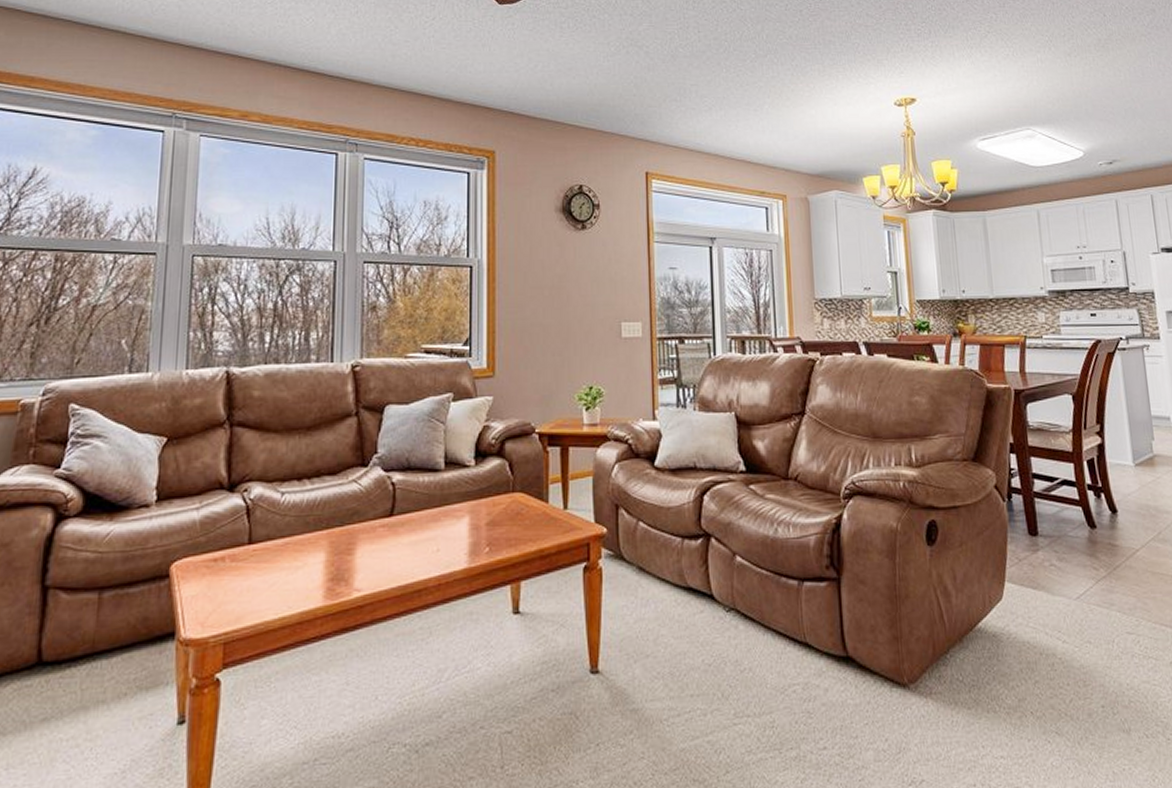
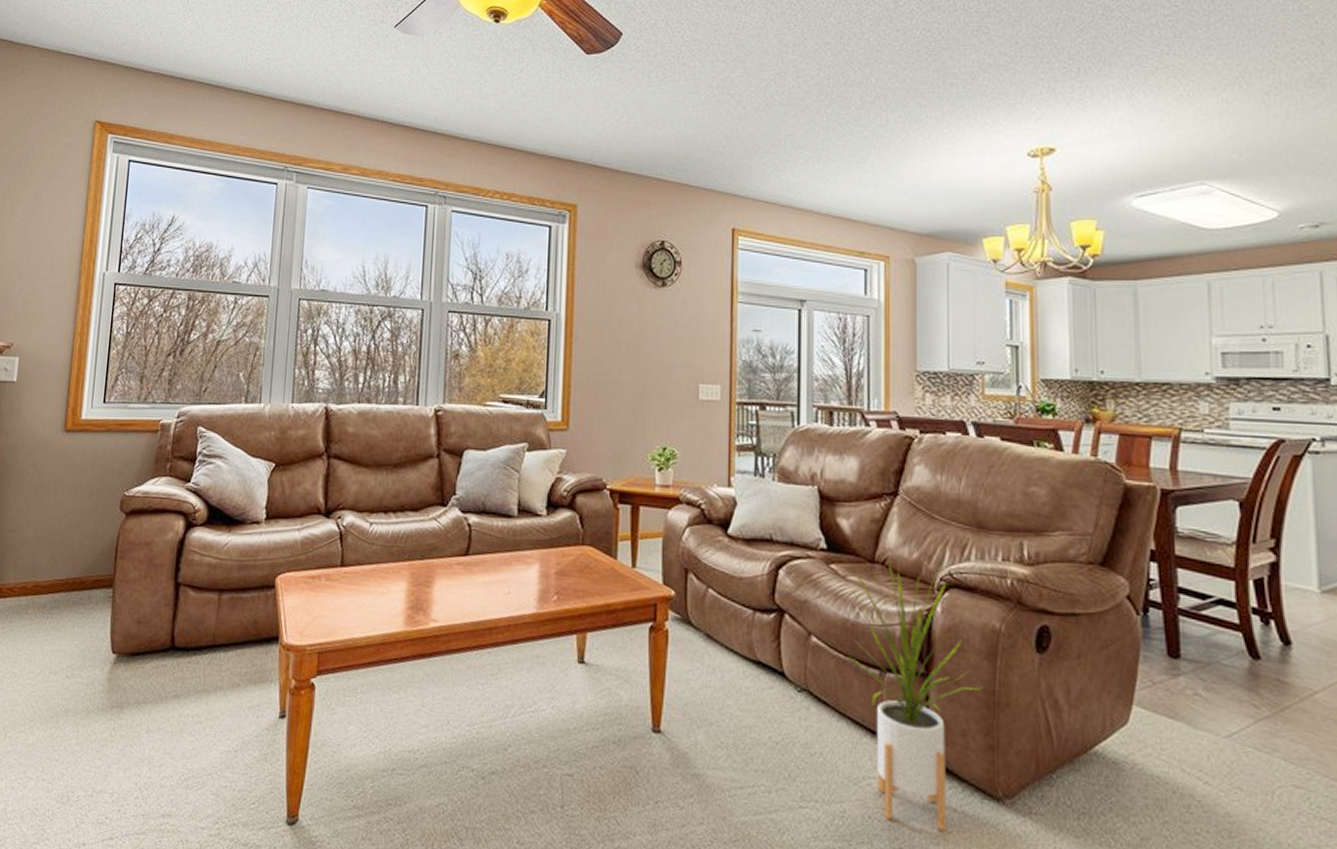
house plant: none [755,476,886,724] -> present [834,560,983,831]

